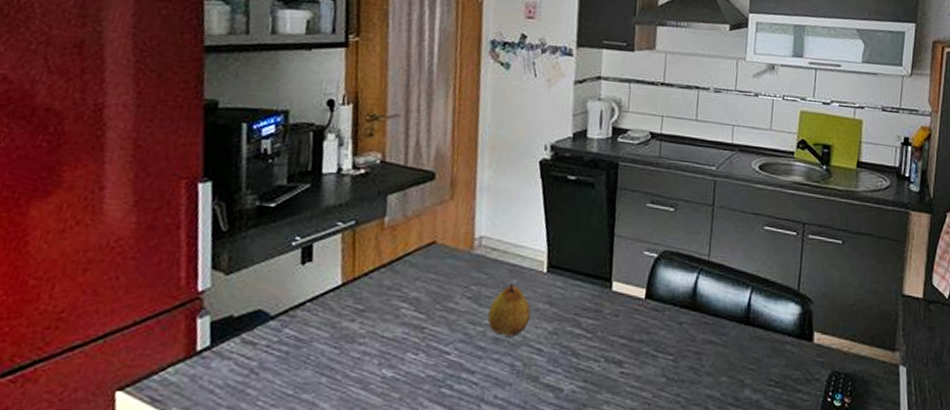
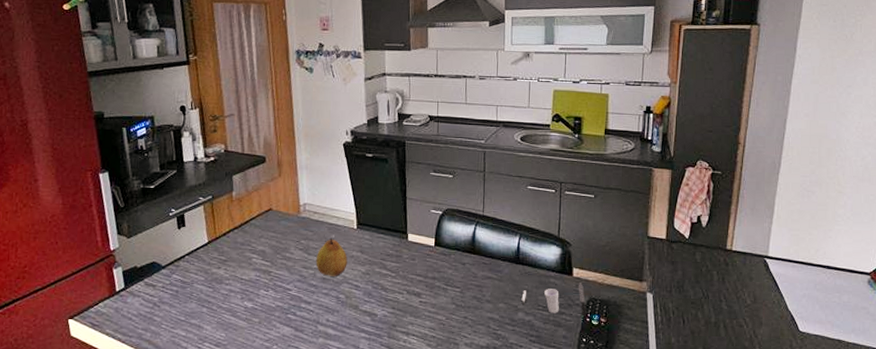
cup: none [749,351,828,395] -> present [521,282,586,317]

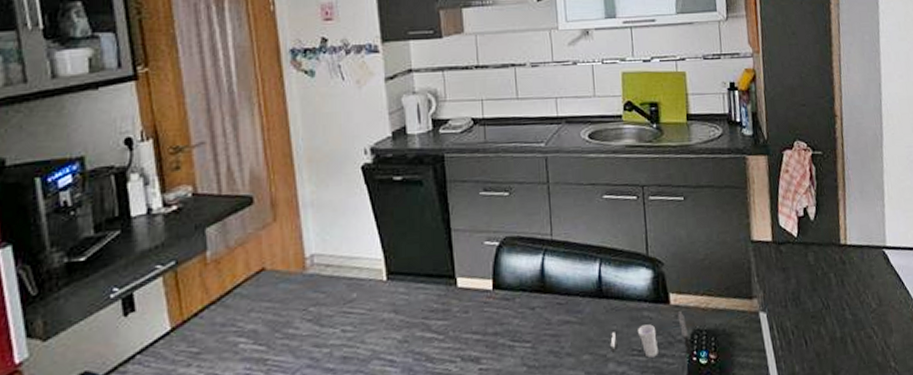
fruit: present [315,237,348,277] -> none [332,297,377,353]

